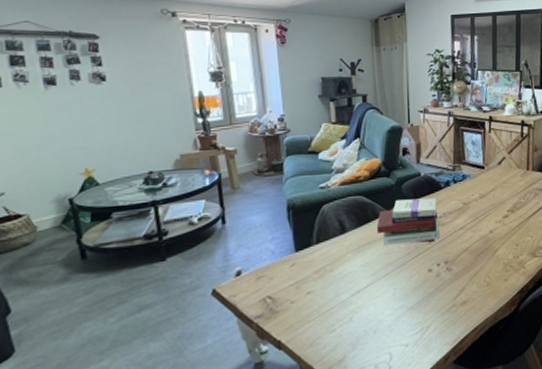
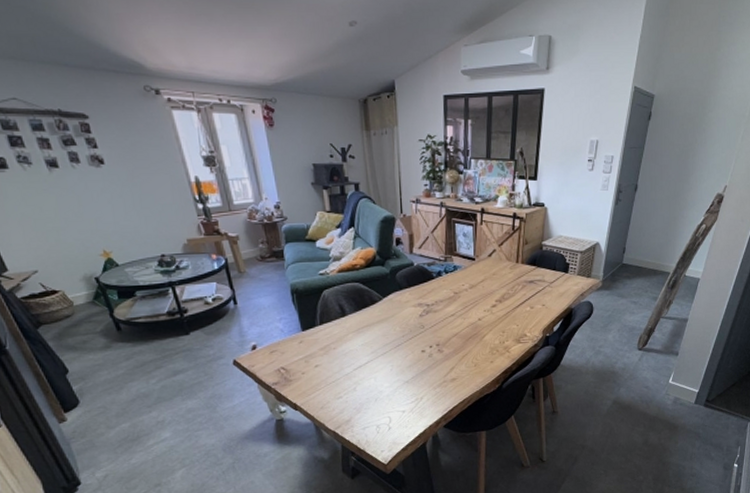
books: present [376,197,440,246] -> none [373,286,432,329]

